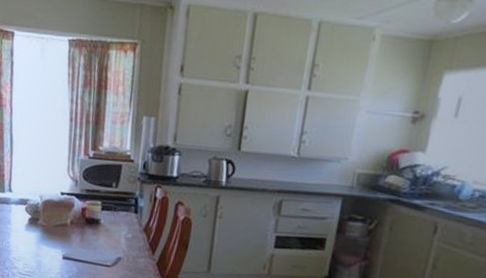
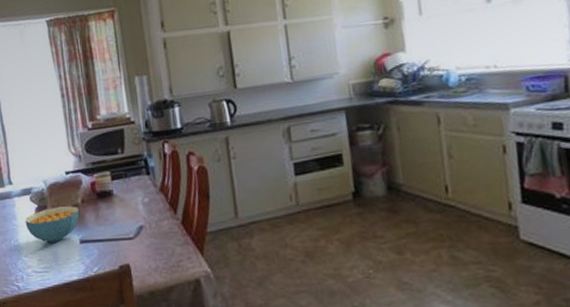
cereal bowl: none [18,221,67,253] -> present [25,206,79,243]

